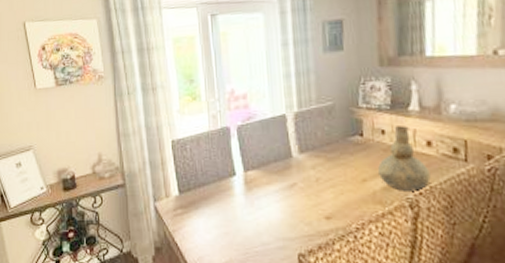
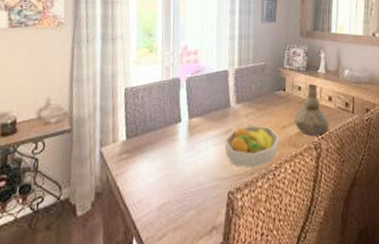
fruit bowl: none [288,179,359,229] -> present [224,126,279,168]

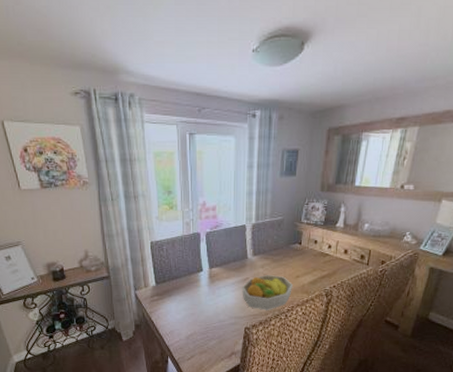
vase: present [293,84,330,136] -> none [307,238,343,285]

